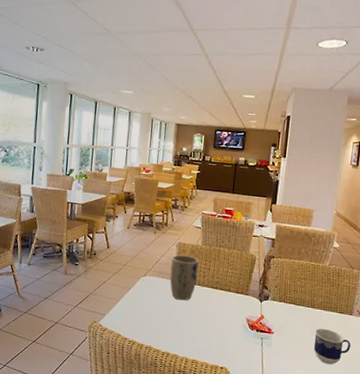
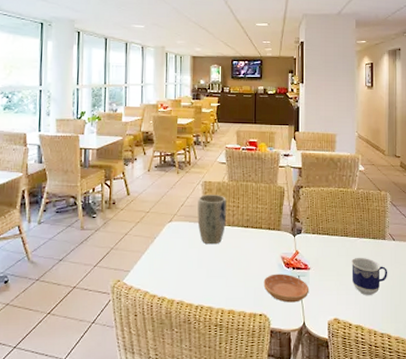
saucer: none [227,333,271,362] -> present [263,273,310,303]

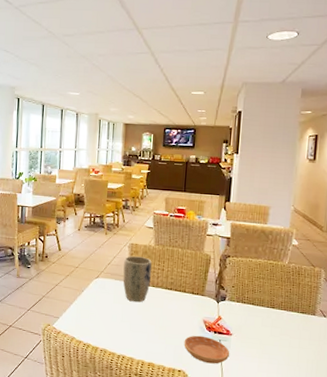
cup: present [351,257,388,295] -> none [275,329,316,367]

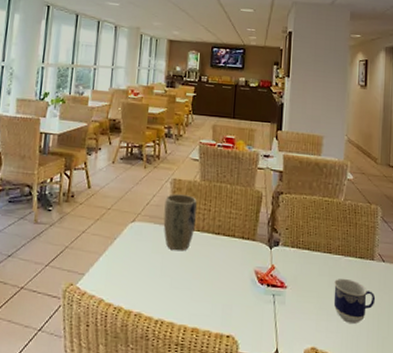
saucer: present [184,335,230,364] -> none [233,290,285,325]
cup: none [275,329,316,367] -> present [333,278,376,324]

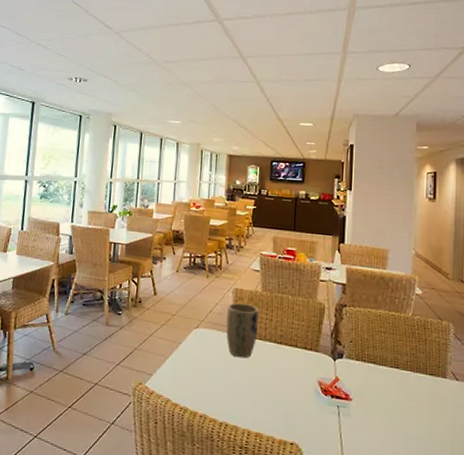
cup: present [333,278,376,324] -> none [402,394,449,442]

